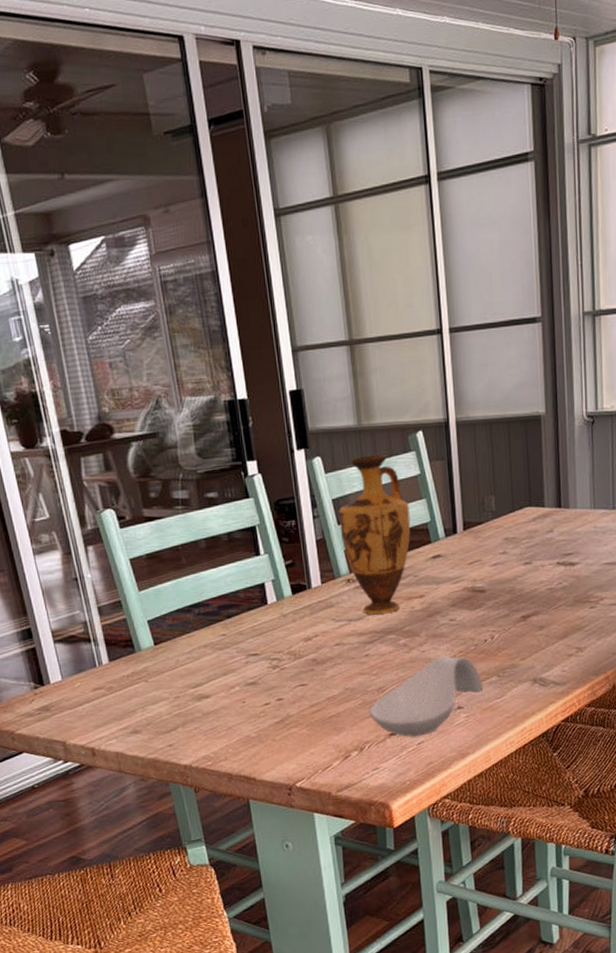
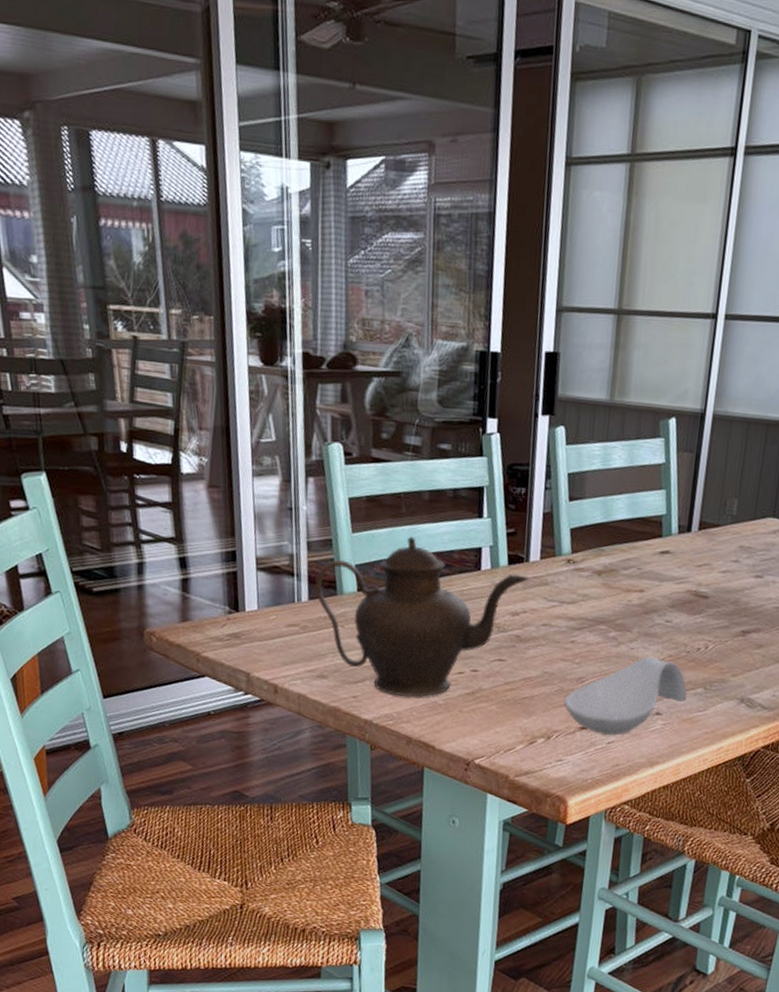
teapot: none [112,584,316,737] -> present [315,536,530,697]
vase: present [339,454,411,614] -> none [570,433,647,602]

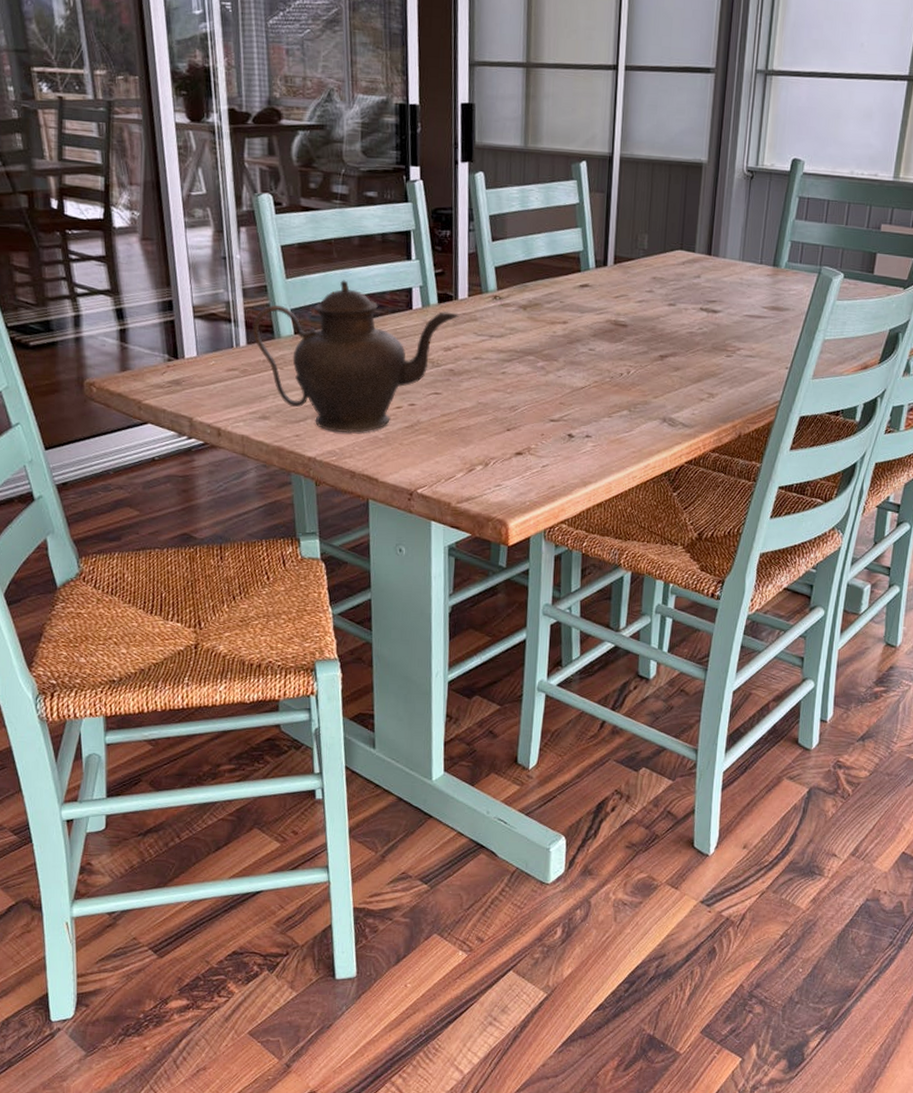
spoon rest: present [564,656,688,736] -> none [499,383,614,460]

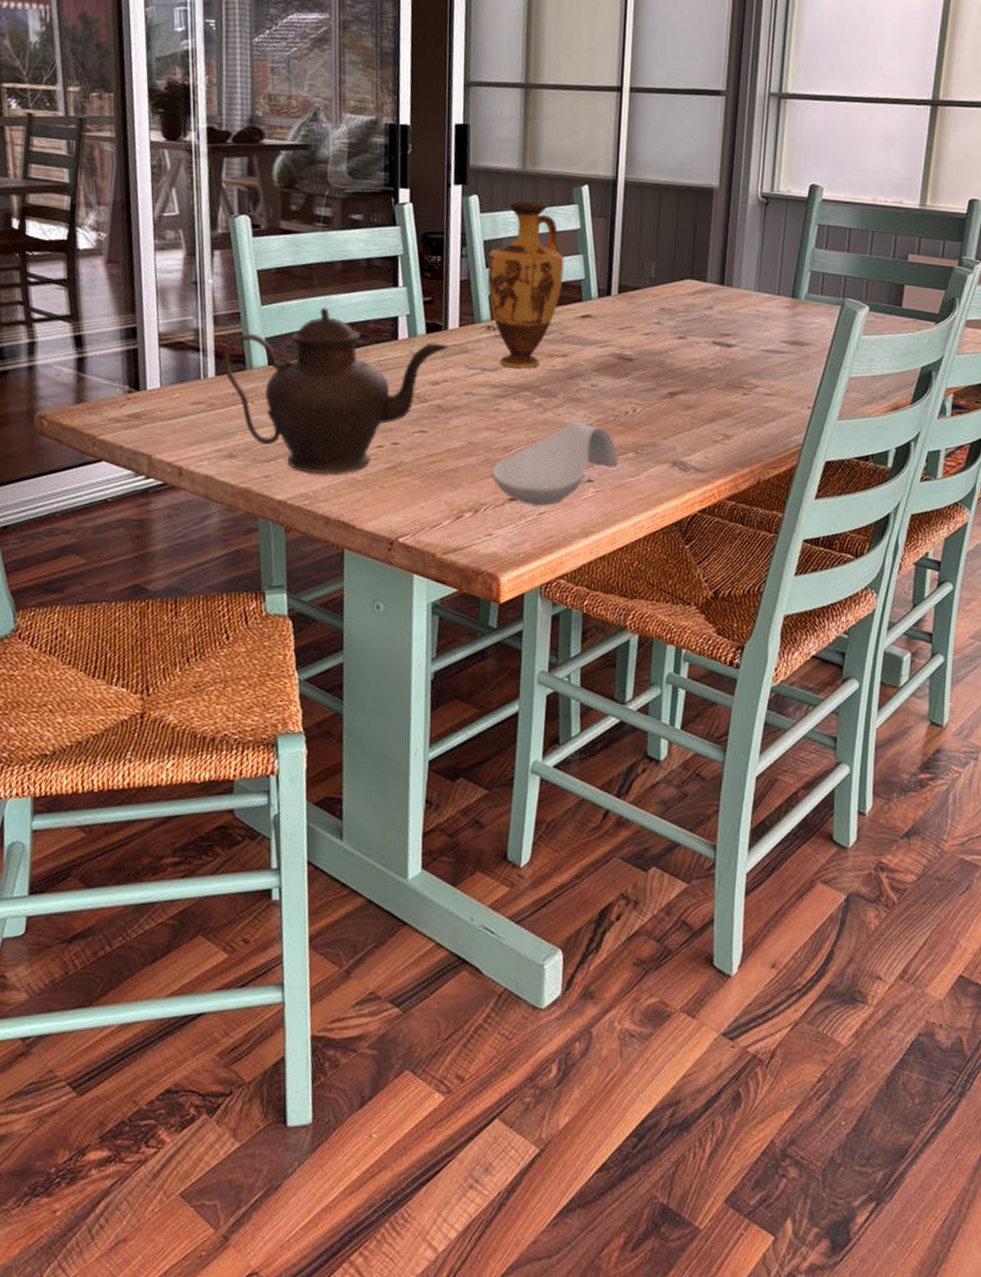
vase: none [493,177,564,334] -> present [487,201,564,368]
spoon rest: none [499,383,614,460] -> present [491,422,618,507]

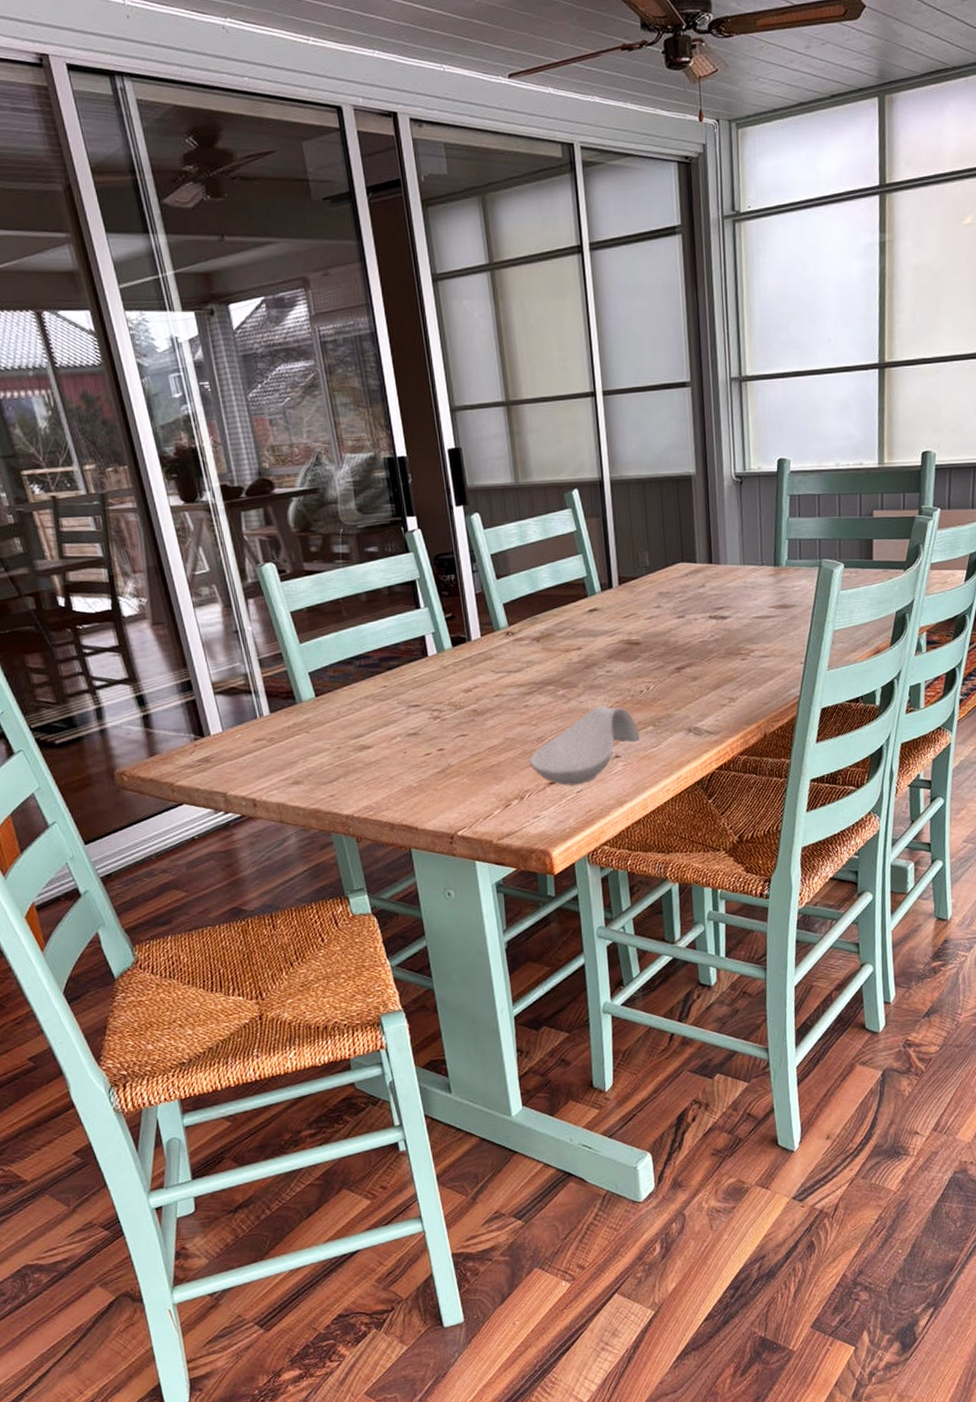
teapot: present [222,307,450,474] -> none [273,637,475,787]
vase: present [487,201,564,368] -> none [497,511,568,666]

